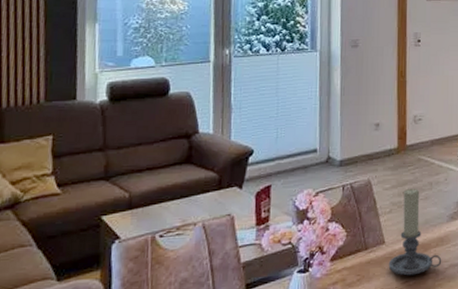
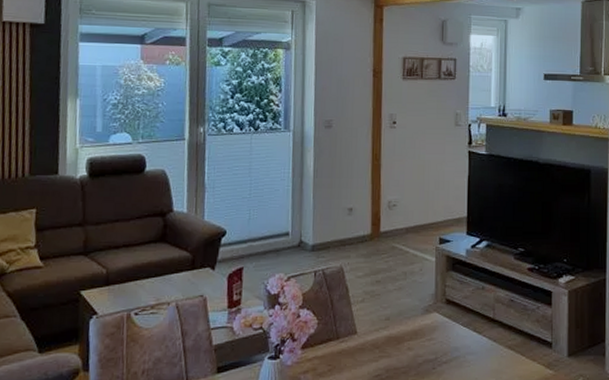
candle holder: present [388,188,442,276] -> none [360,277,416,369]

